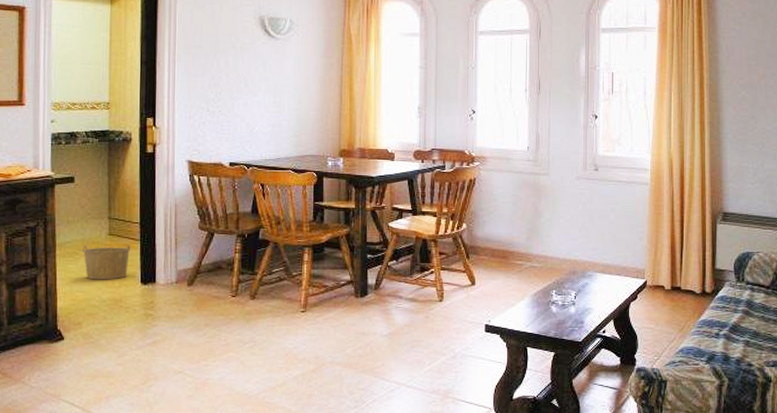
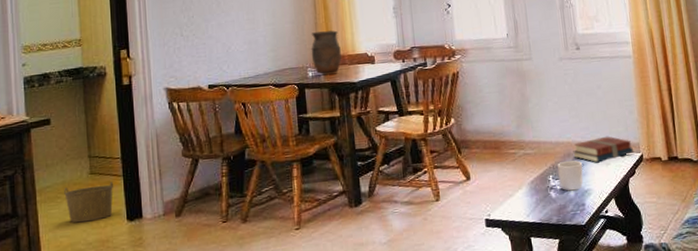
vase: none [333,123,362,167] -> present [311,30,342,76]
mug: none [562,278,587,308] -> present [557,160,584,191]
books: none [578,259,638,284] -> present [573,136,633,163]

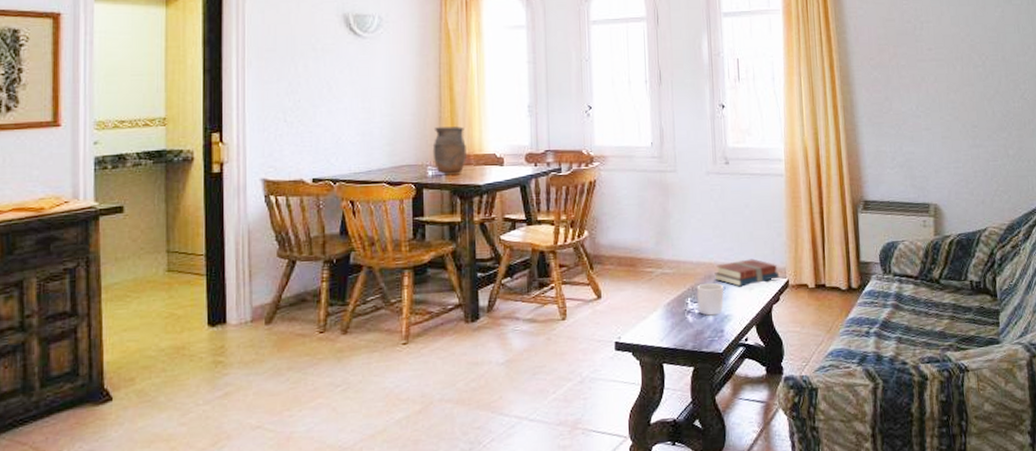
basket: present [64,181,113,223] -> none [135,281,194,326]

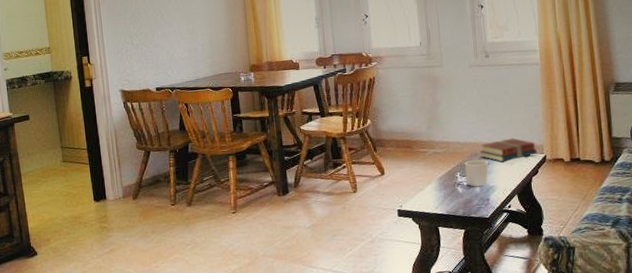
vase: present [432,126,466,176] -> none [243,39,270,80]

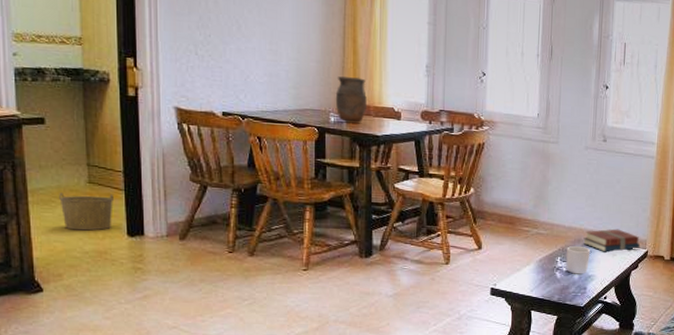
basket: none [43,168,82,202] -> present [59,193,113,231]
vase: none [243,39,270,80] -> present [335,76,367,124]

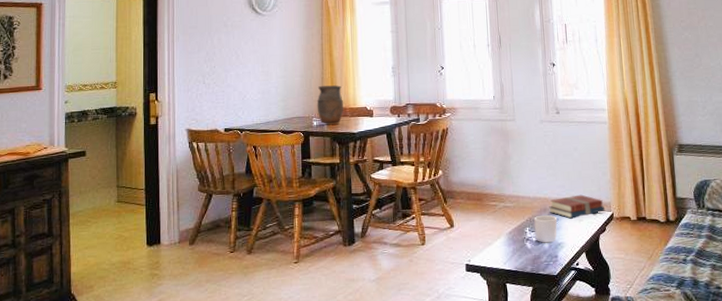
basket: present [59,193,113,231] -> none [94,210,136,245]

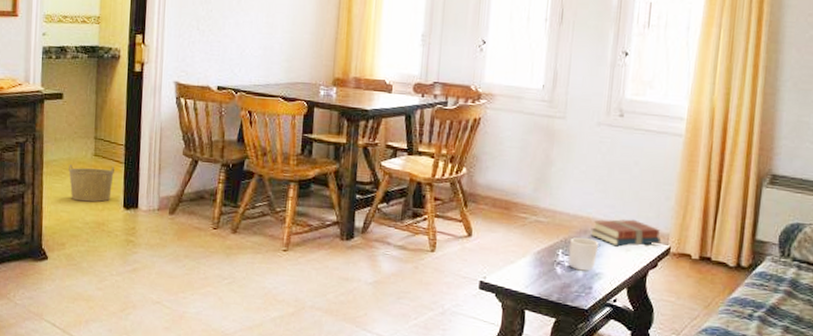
basket: none [94,210,136,245] -> present [69,164,114,202]
vase: present [317,85,343,125] -> none [326,48,358,97]

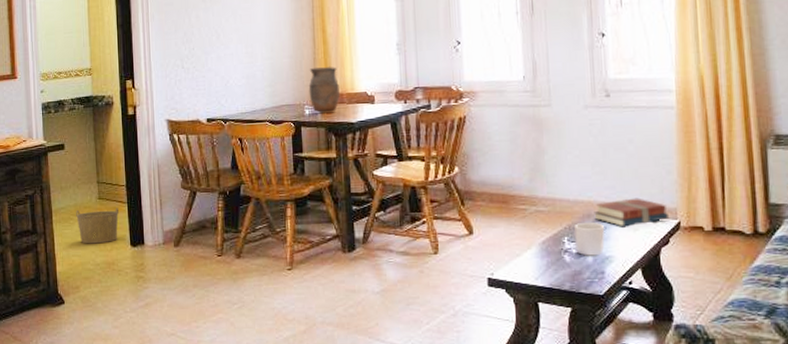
vase: none [326,48,358,97] -> present [308,67,340,114]

